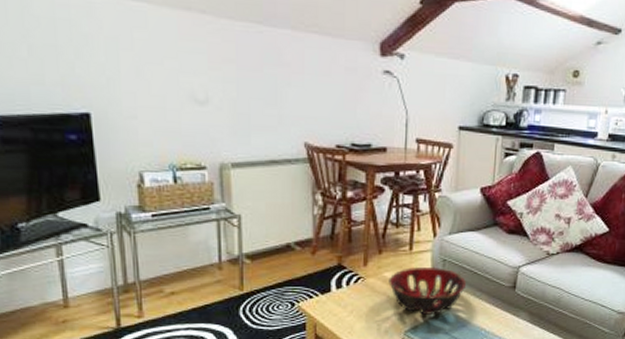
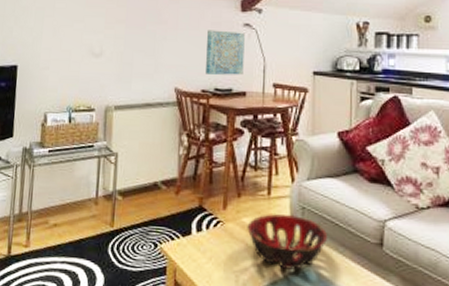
wall art: none [340,76,385,130] -> present [206,30,245,76]

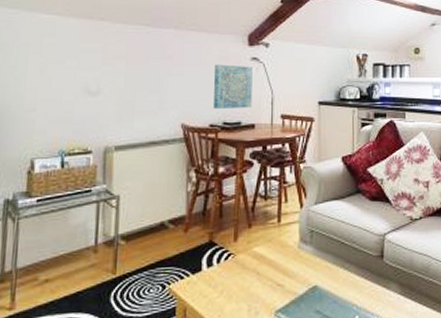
decorative bowl: present [247,213,328,270] -> none [258,239,335,292]

